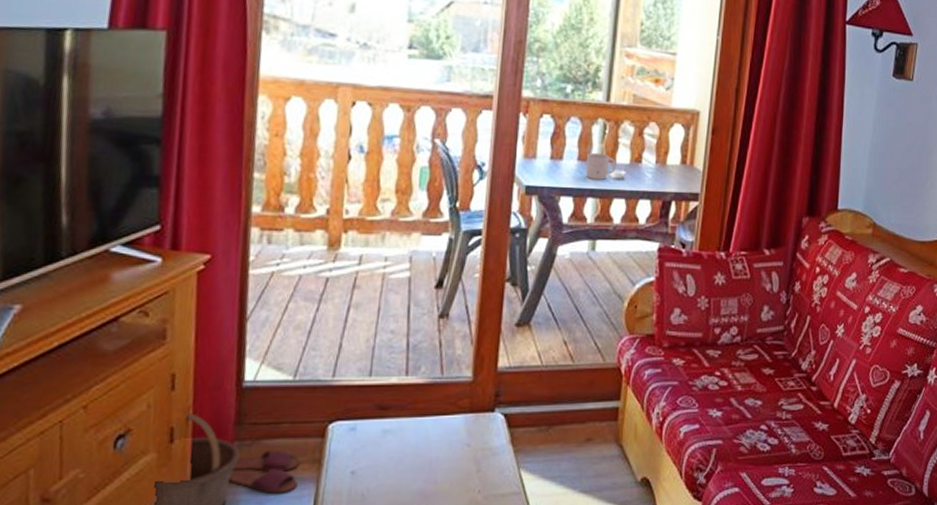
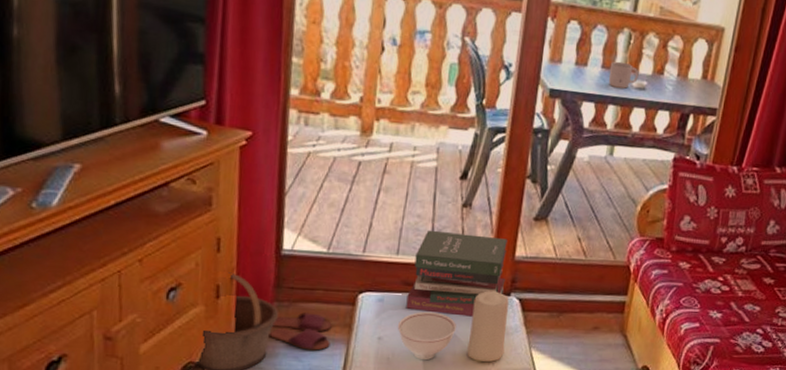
bowl: none [371,437,437,494] -> present [397,311,456,361]
books: none [381,346,489,439] -> present [406,230,508,317]
candle: none [450,408,493,490] -> present [467,291,509,363]

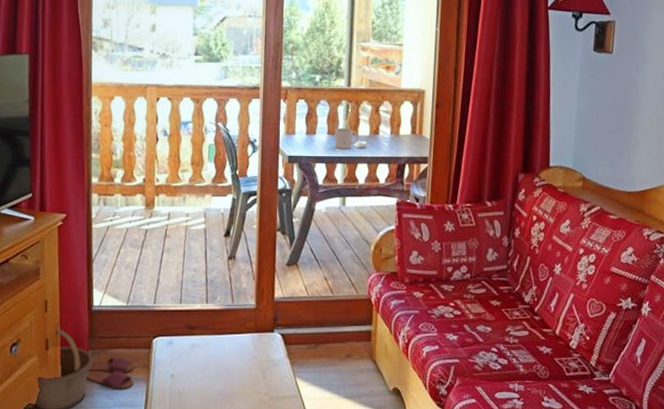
bowl: present [397,311,456,361] -> none [185,350,232,393]
books: present [406,230,508,317] -> none [191,281,269,352]
candle: present [467,291,509,363] -> none [243,329,274,392]

